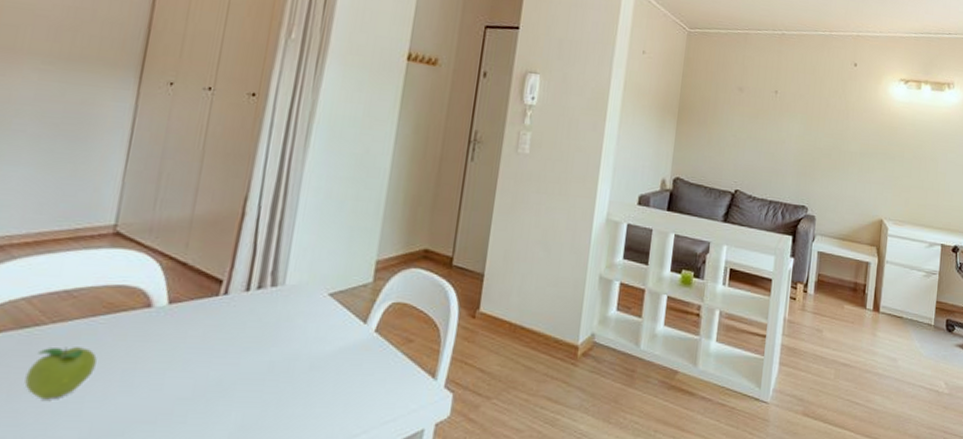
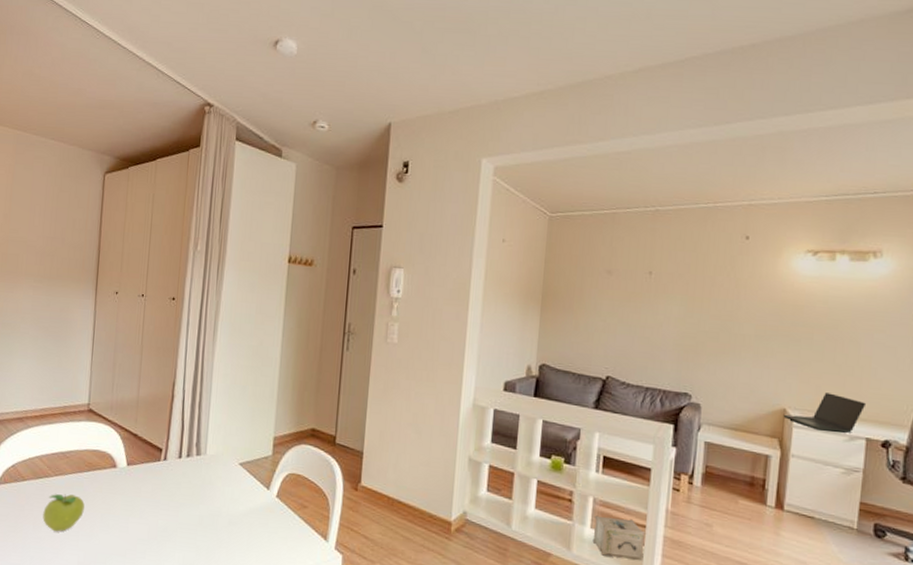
decorative box: none [717,328,766,370] -> present [592,515,646,560]
laptop: none [880,205,942,240] -> present [783,393,867,433]

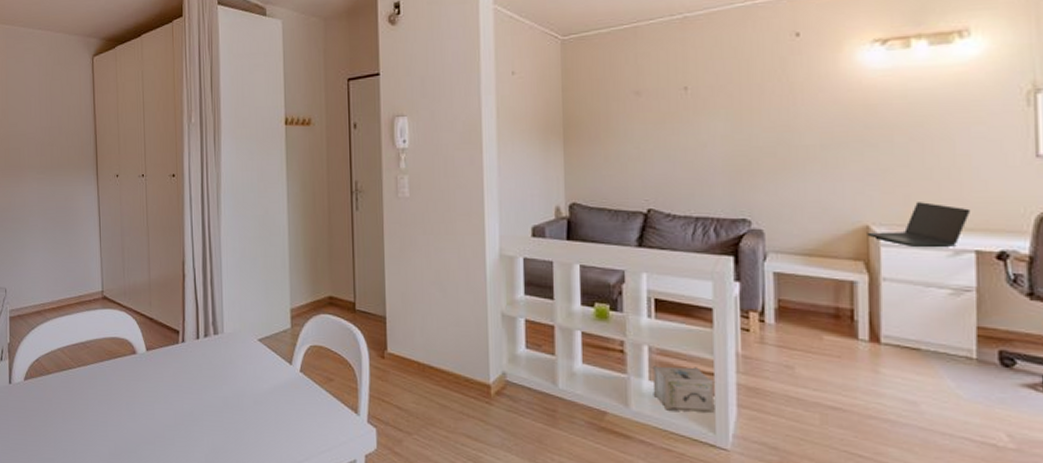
fruit: present [43,494,85,532] -> none [70,384,109,424]

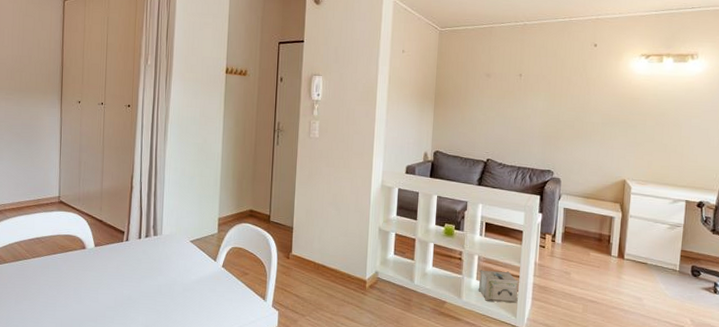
laptop: present [867,202,971,247] -> none [623,166,686,197]

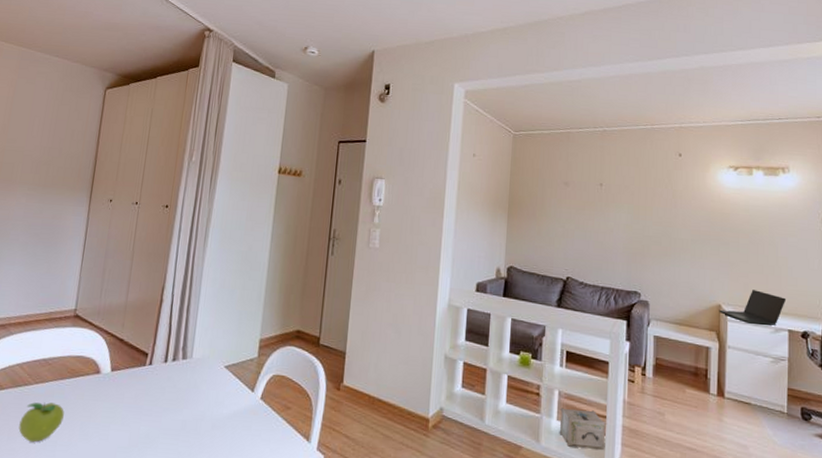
fruit: none [23,273,59,305] -> present [18,402,64,443]
laptop: none [623,166,686,197] -> present [719,290,787,326]

